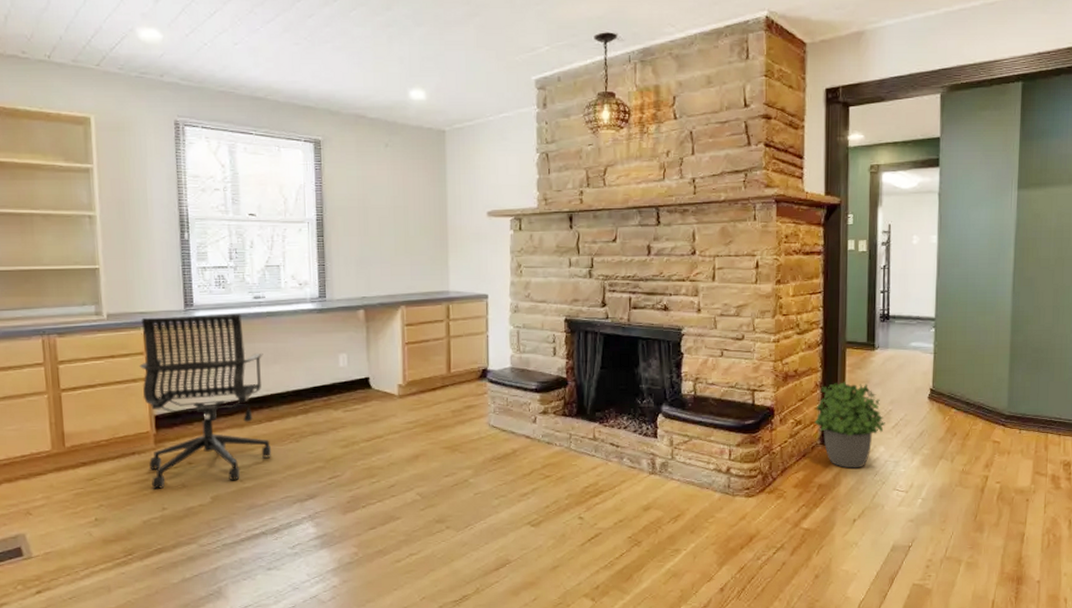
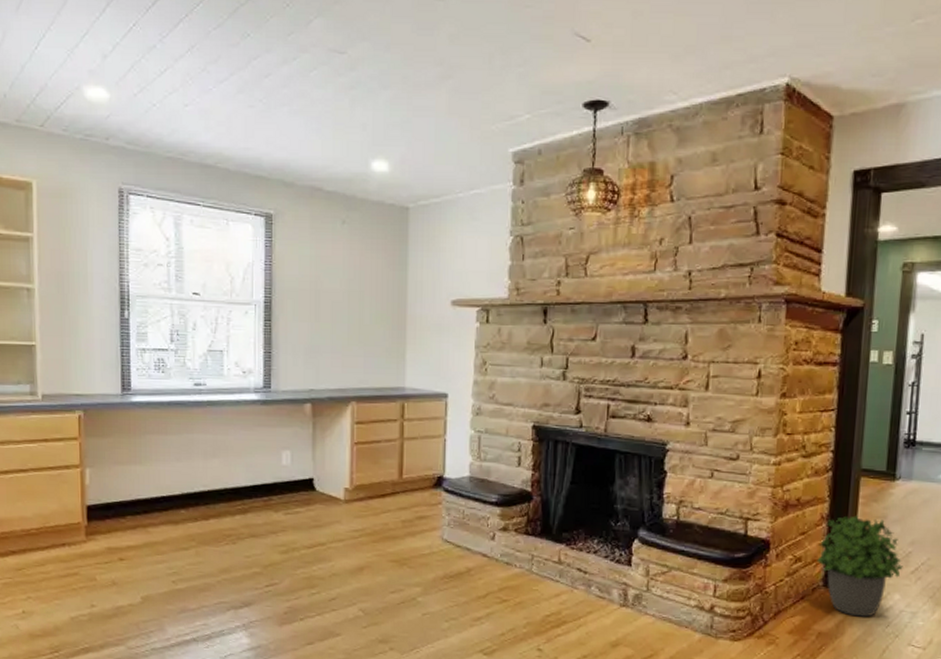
office chair: present [139,313,272,490] -> none [73,400,207,585]

